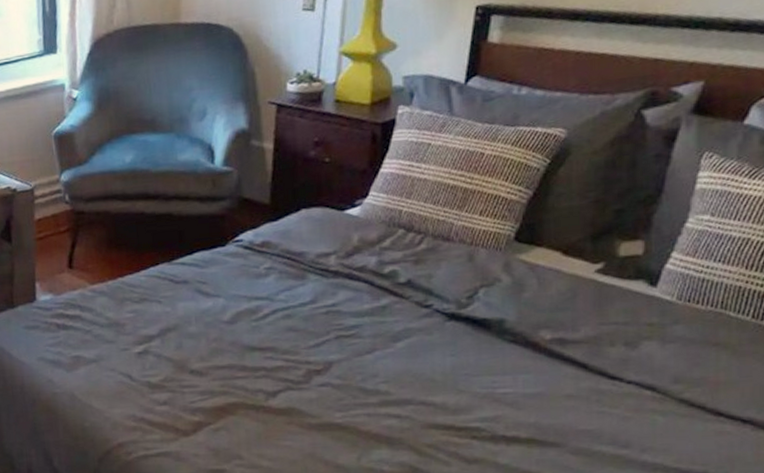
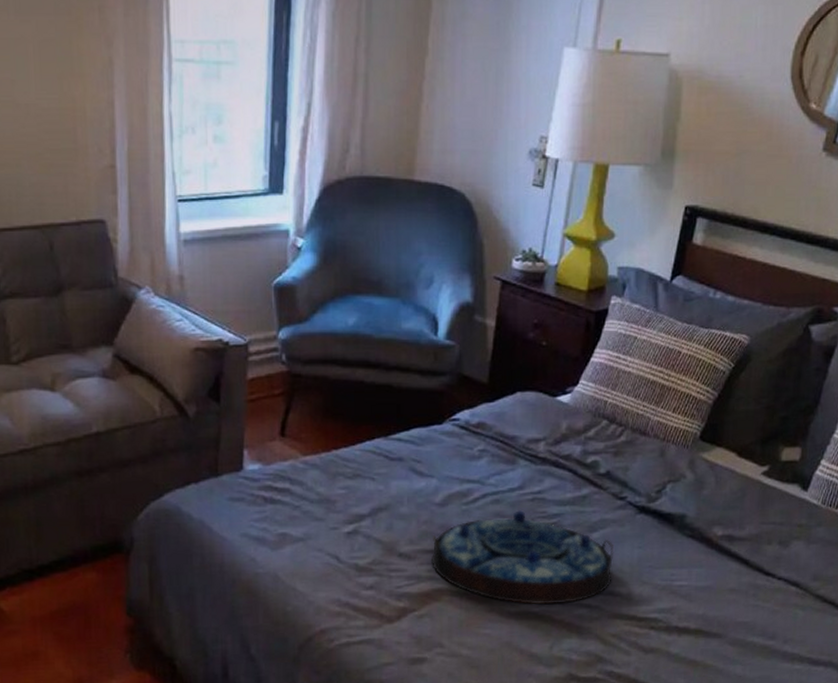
serving tray: none [223,323,423,417] -> present [432,509,614,605]

